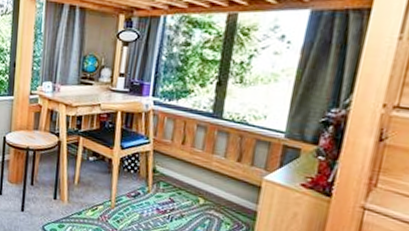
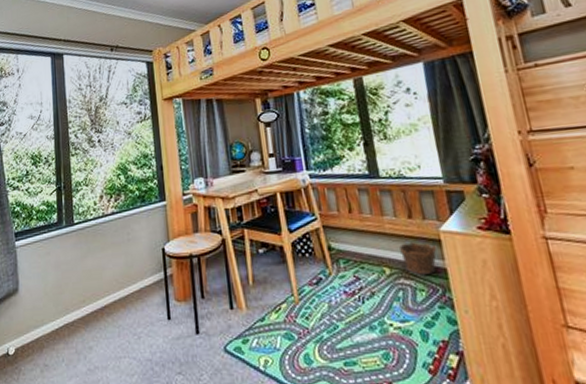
clay pot: none [218,182,255,213] -> present [400,242,438,275]

